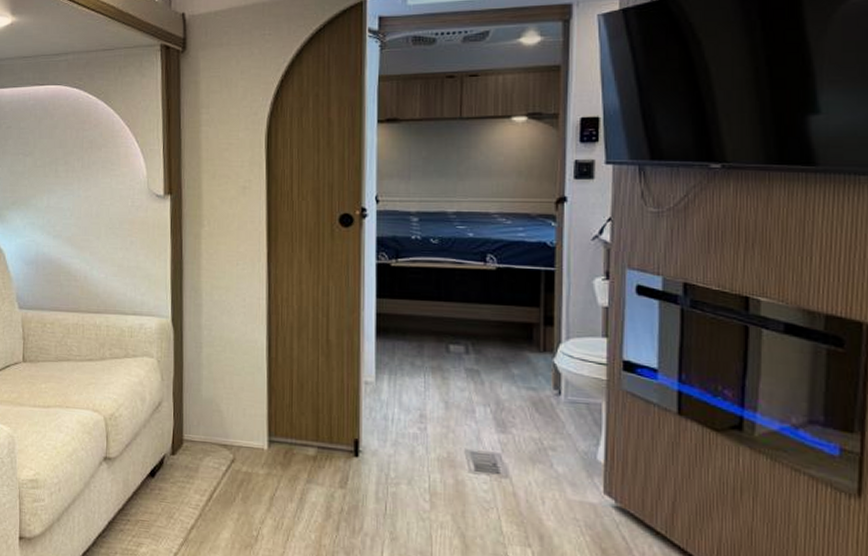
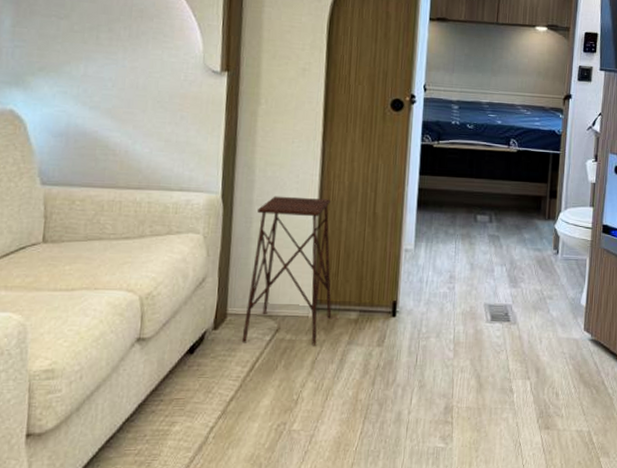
side table: none [198,320,288,481] -> present [241,196,332,346]

